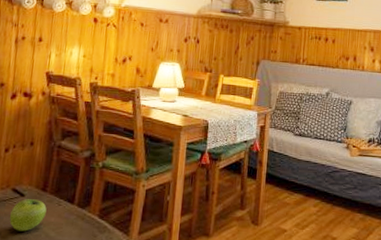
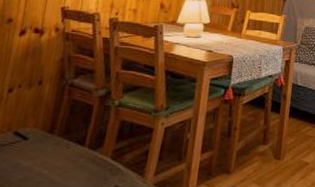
fruit: present [9,199,47,232] -> none [8,142,53,178]

